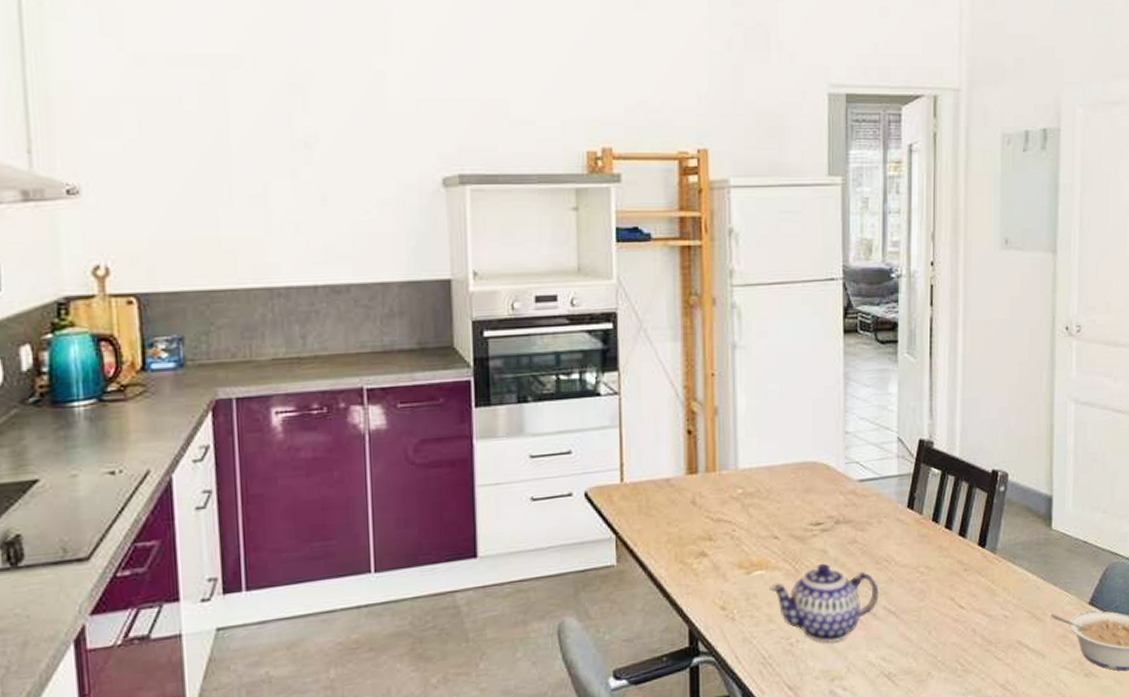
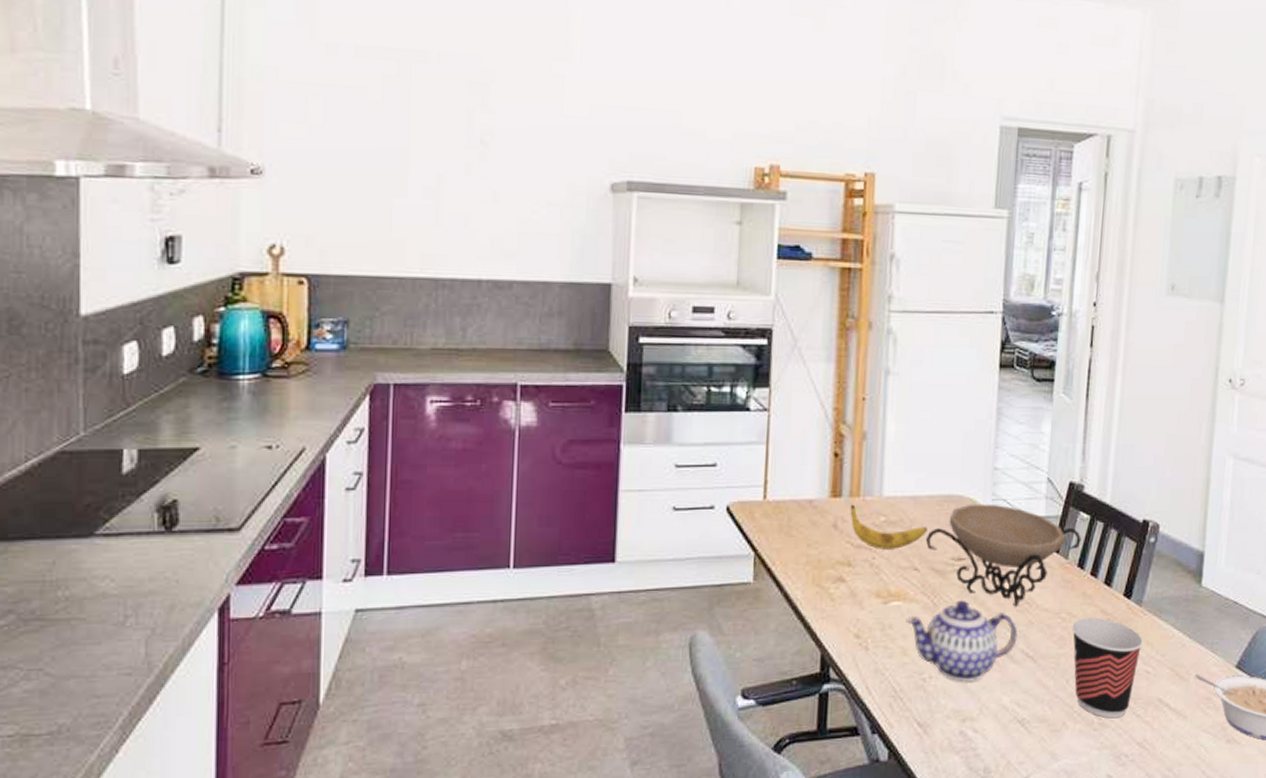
banana: none [707,479,784,522] -> present [850,504,927,549]
decorative bowl: none [783,467,934,567] -> present [925,504,1081,608]
cup: none [931,568,1000,664] -> present [1072,617,1144,719]

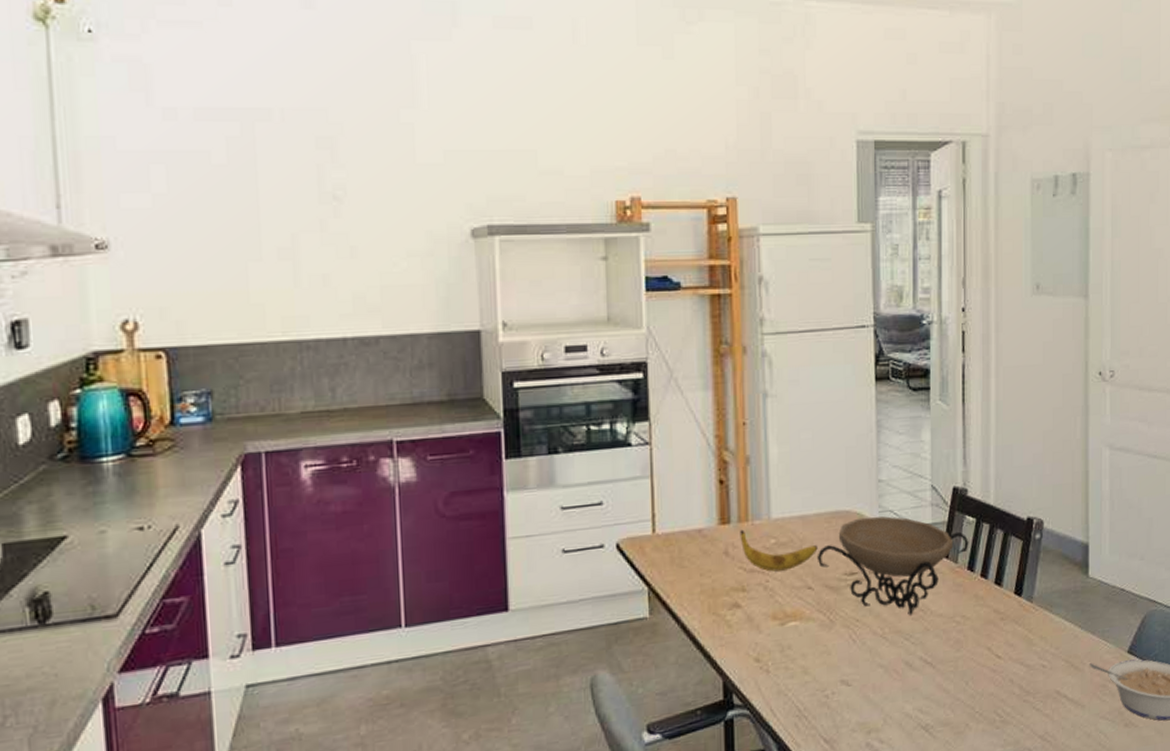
teapot: present [906,600,1018,683] -> none [804,613,914,695]
cup: present [1072,617,1144,719] -> none [967,618,1038,715]

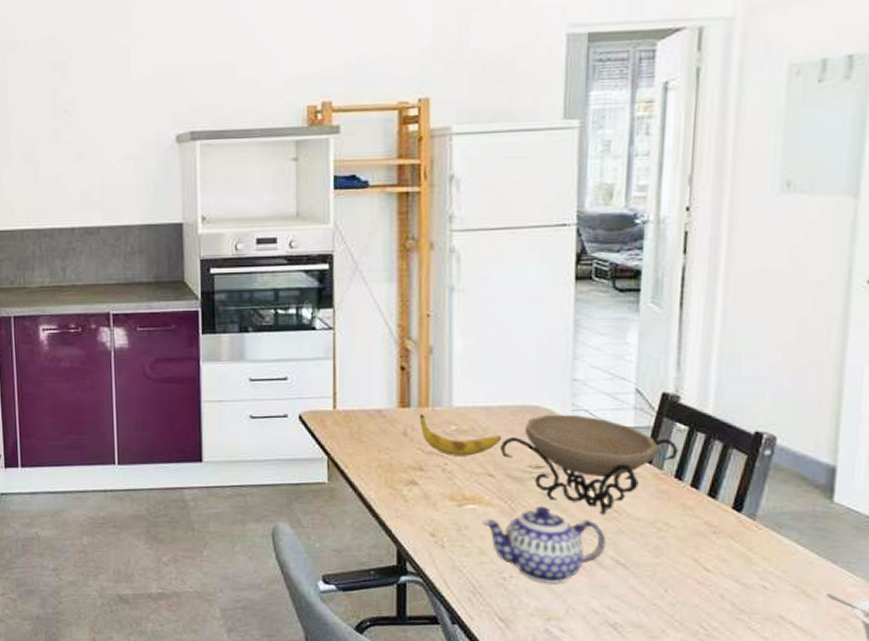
teapot: none [804,613,914,695] -> present [482,506,606,584]

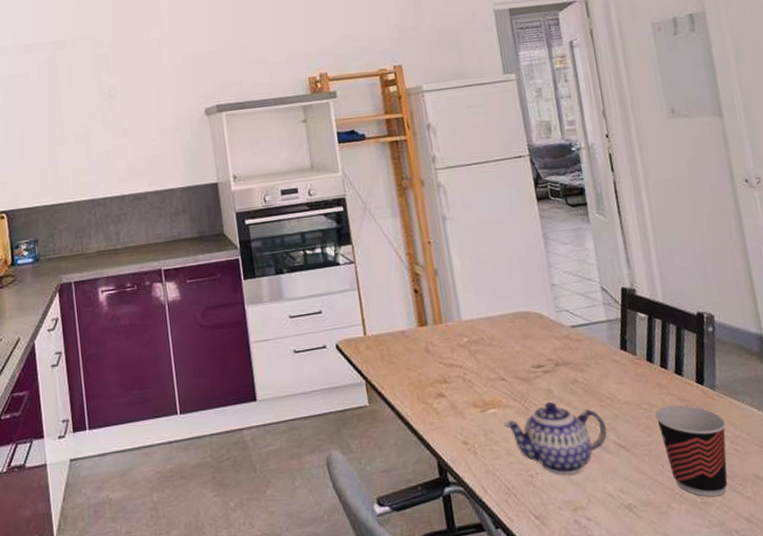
banana: present [419,414,501,456] -> none [436,330,506,366]
decorative bowl: present [499,414,679,516] -> none [506,315,645,404]
cup: none [670,528,759,631] -> present [654,405,728,497]

